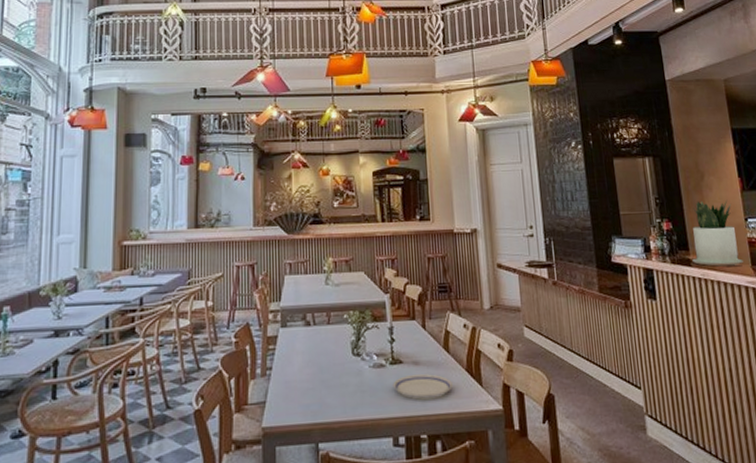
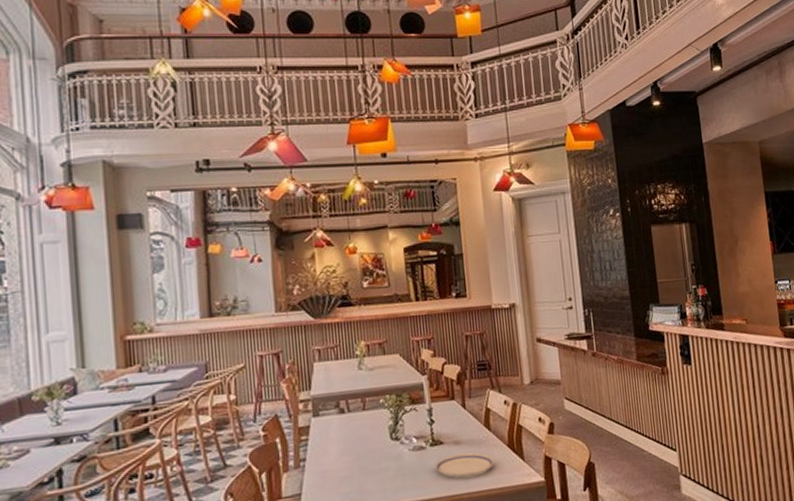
planter: present [692,199,743,267] -> none [725,263,772,330]

